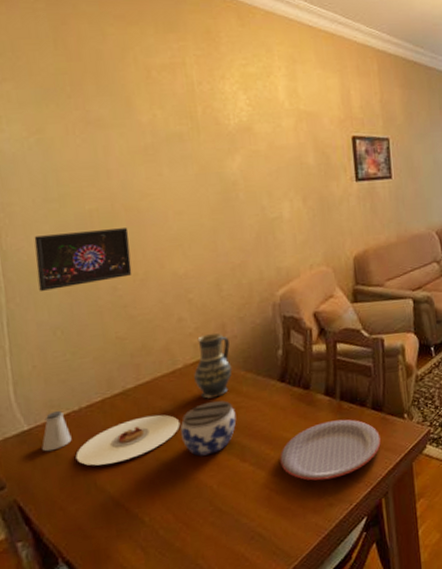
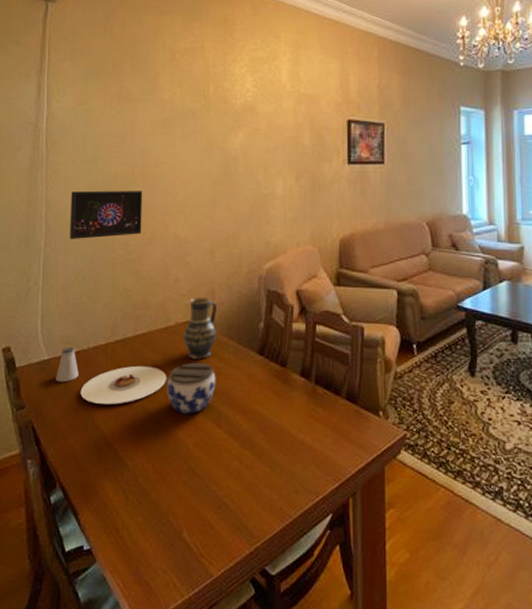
plate: present [280,419,381,481] -> none [252,403,353,465]

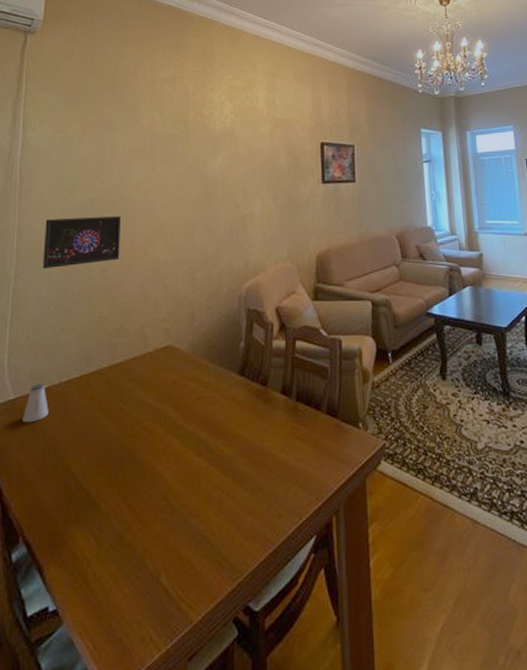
plate: present [80,365,167,404] -> none [49,396,145,443]
jar: present [166,362,216,414] -> none [143,388,196,445]
vase: present [183,296,217,359] -> none [162,319,197,386]

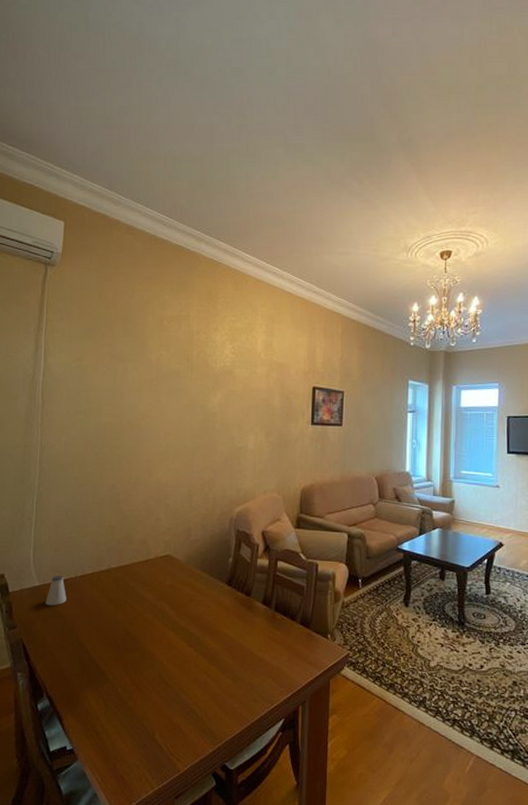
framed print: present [43,216,122,269] -> none [62,438,130,481]

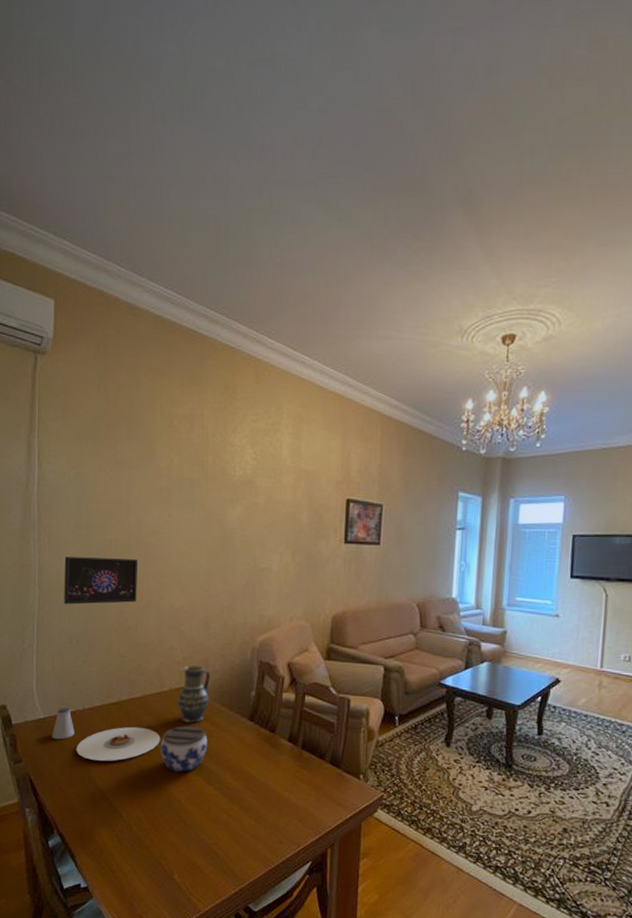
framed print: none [62,438,130,481] -> present [64,557,138,605]
plate: none [67,592,146,626] -> present [76,726,161,761]
jar: none [145,590,189,635] -> present [160,725,208,772]
vase: none [162,534,192,588] -> present [177,664,210,723]

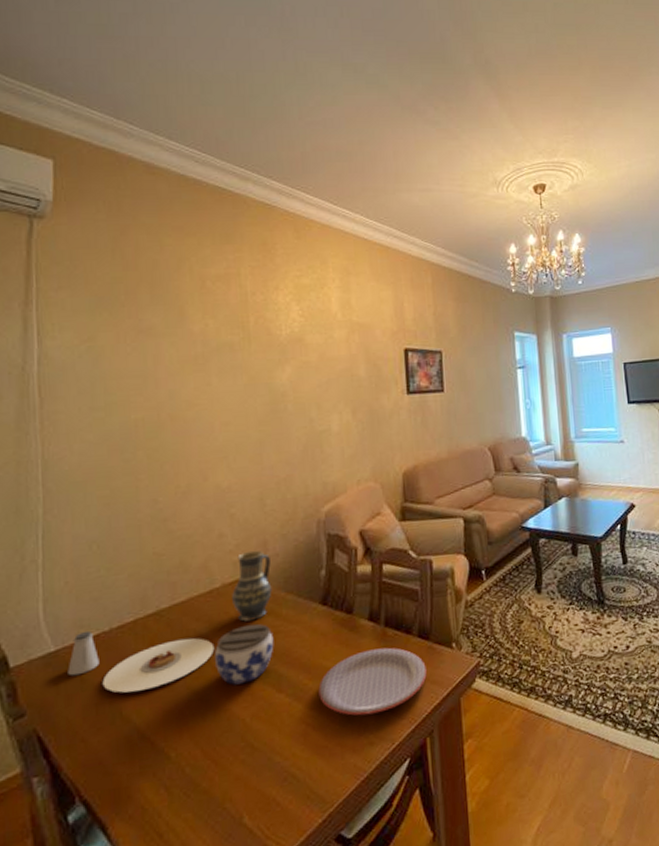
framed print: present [64,557,138,605] -> none [77,438,174,502]
plate: none [241,765,334,820] -> present [318,647,427,716]

